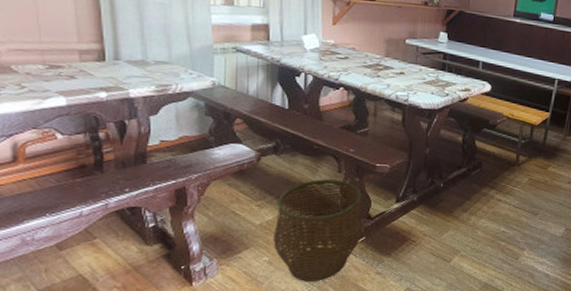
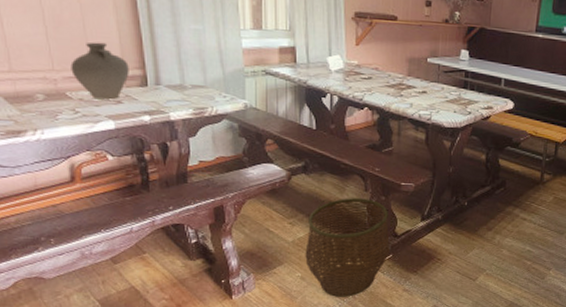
jug: none [17,12,85,75] -> present [70,42,129,100]

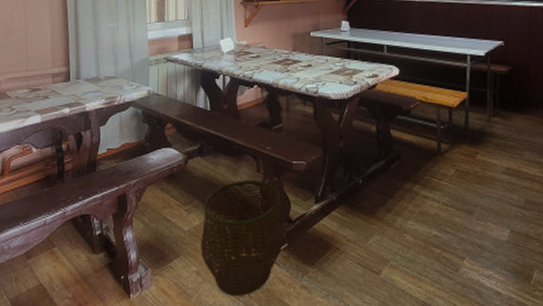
jug: present [70,42,129,100] -> none [12,46,57,96]

